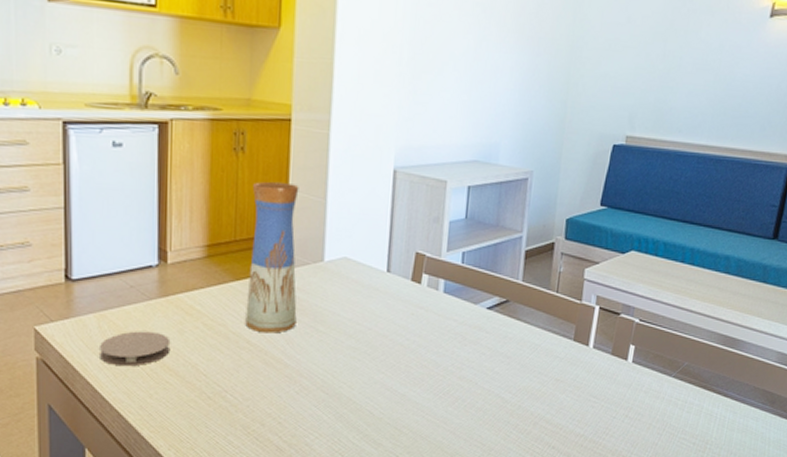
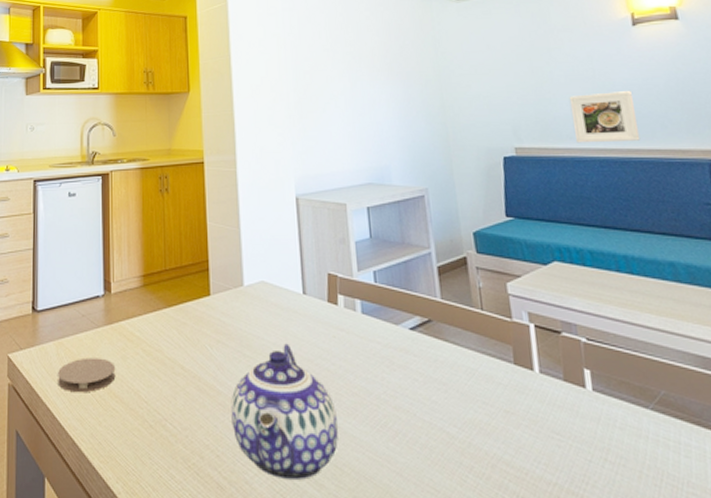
vase: present [245,182,299,334] -> none [177,216,224,359]
teapot: none [297,319,404,441] -> present [231,343,338,481]
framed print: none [683,86,747,140] -> present [569,91,641,143]

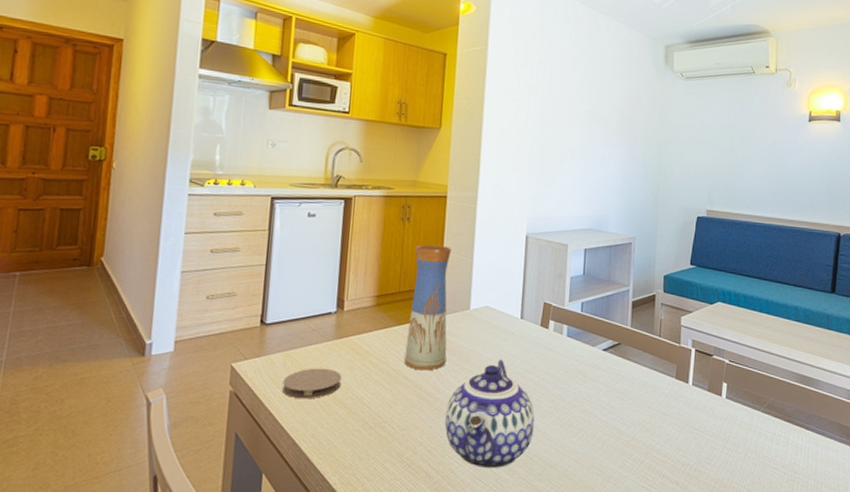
vase: none [177,216,224,359] -> present [404,245,452,371]
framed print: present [569,91,641,143] -> none [751,172,797,214]

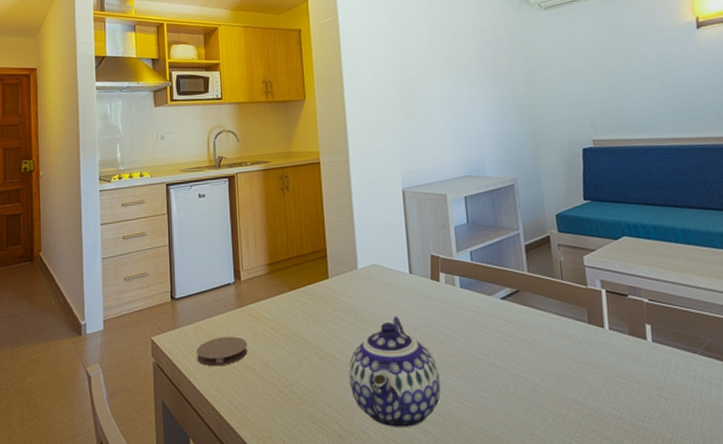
vase: present [404,245,452,371] -> none [298,210,342,333]

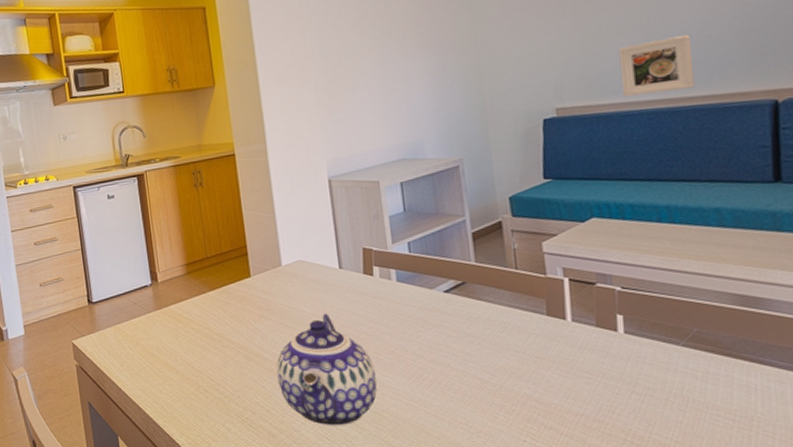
coaster: present [197,336,248,367] -> none [118,338,170,368]
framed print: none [640,87,700,134] -> present [618,35,695,97]

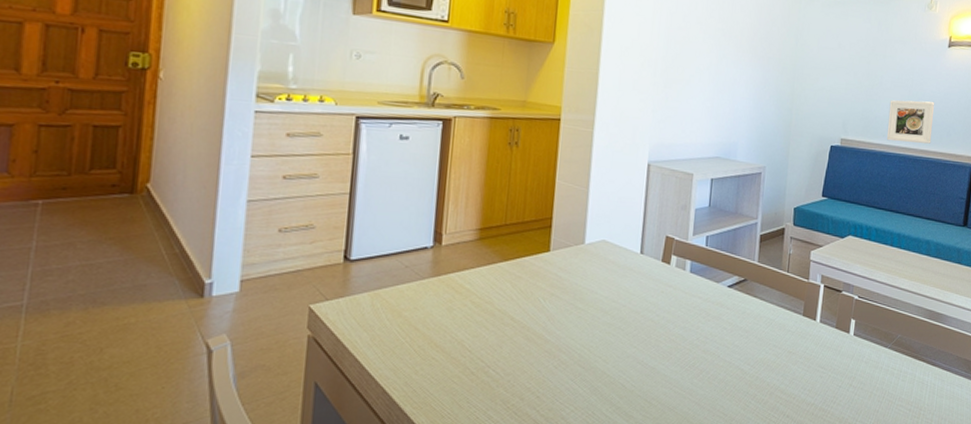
teapot: present [276,313,377,426] -> none [555,297,654,414]

